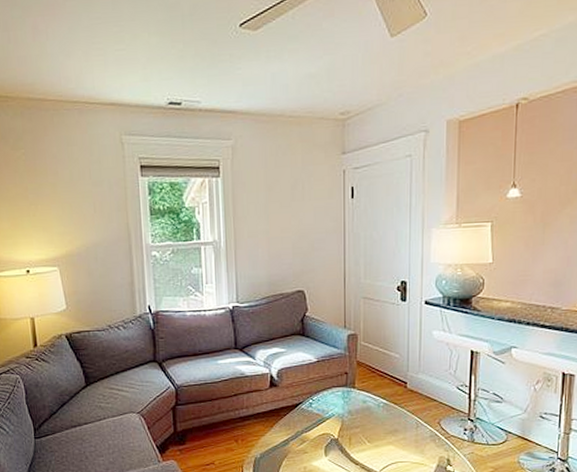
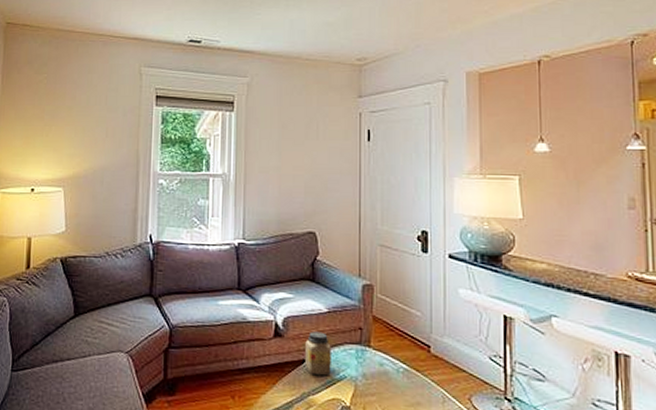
jar: none [298,379,321,416] -> present [305,331,331,376]

